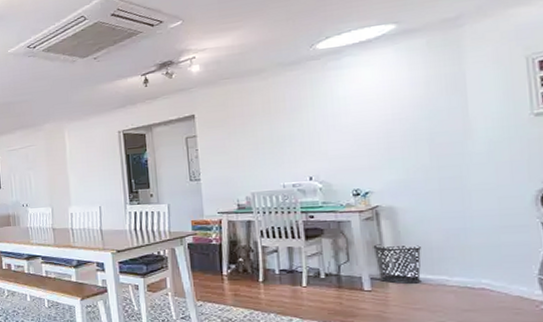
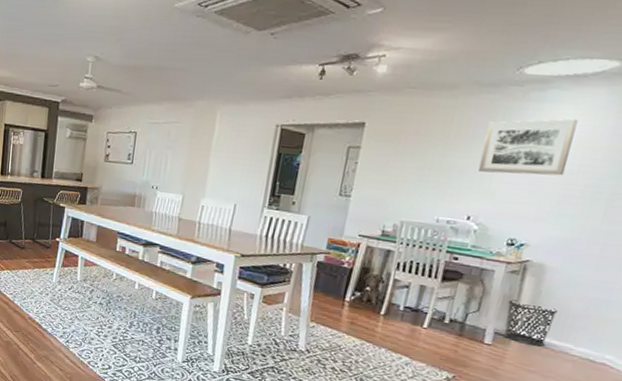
wall art: none [301,77,382,137] -> present [477,118,578,176]

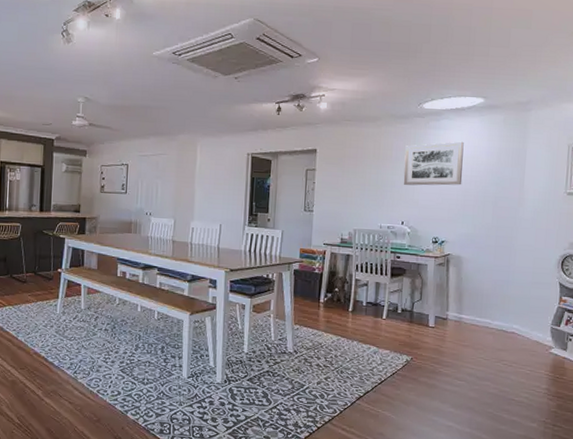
waste bin: present [502,299,559,347] -> none [440,287,476,324]

